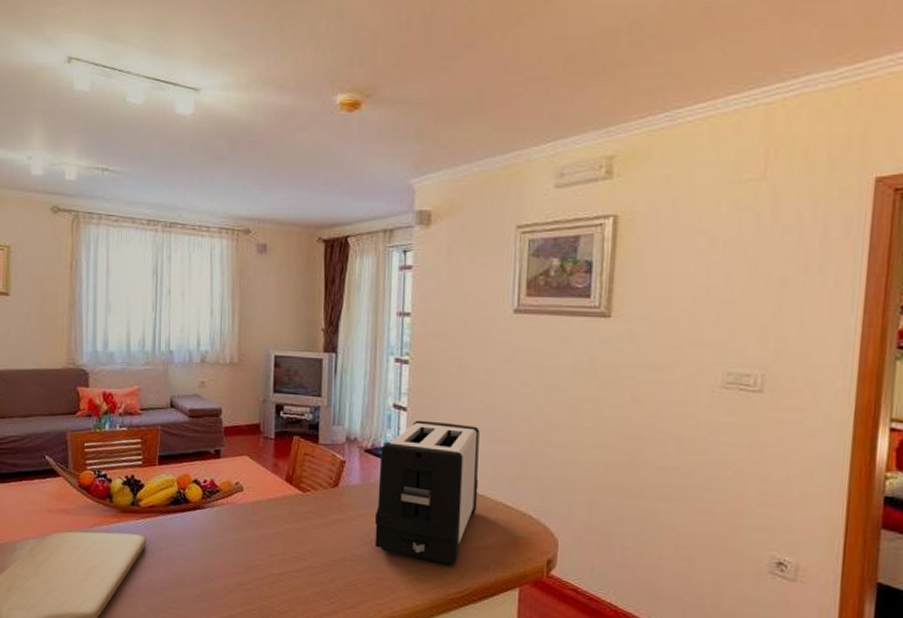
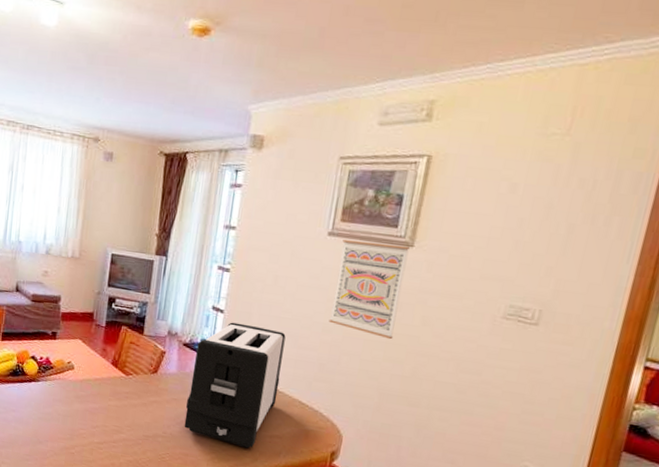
wall art: none [526,316,606,424] -> present [328,240,410,340]

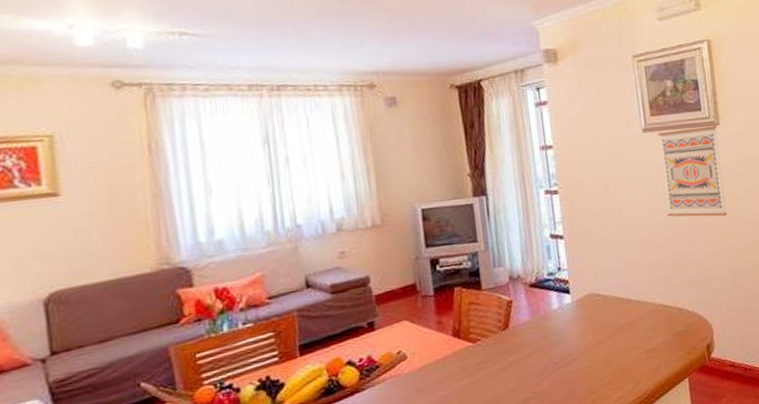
toaster: present [184,322,286,449] -> none [545,240,642,380]

